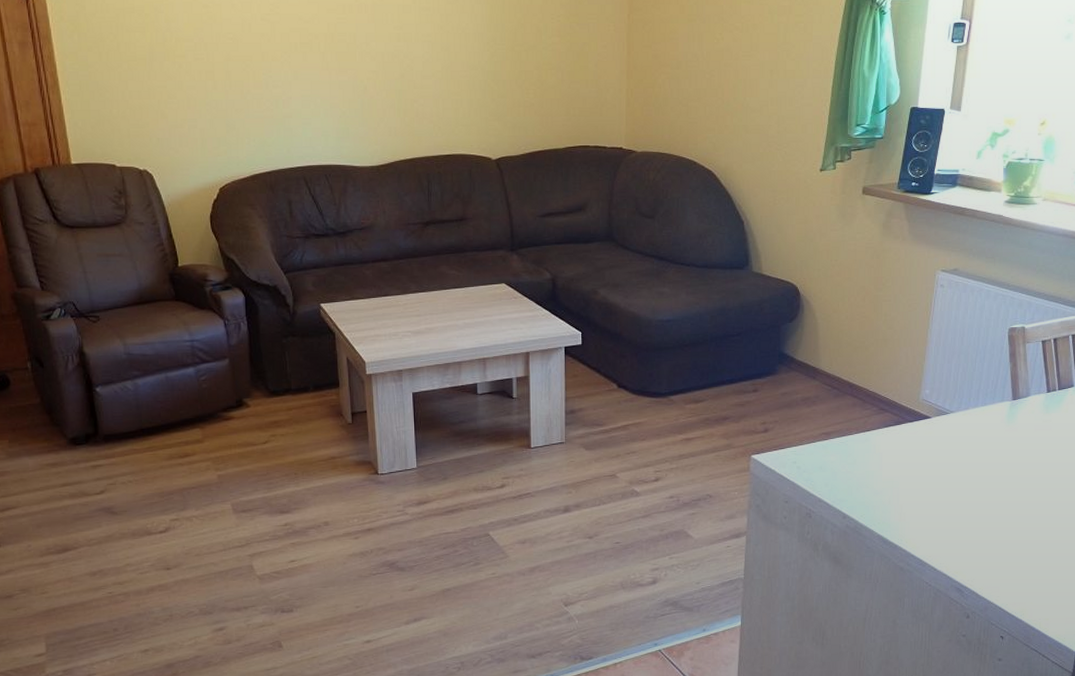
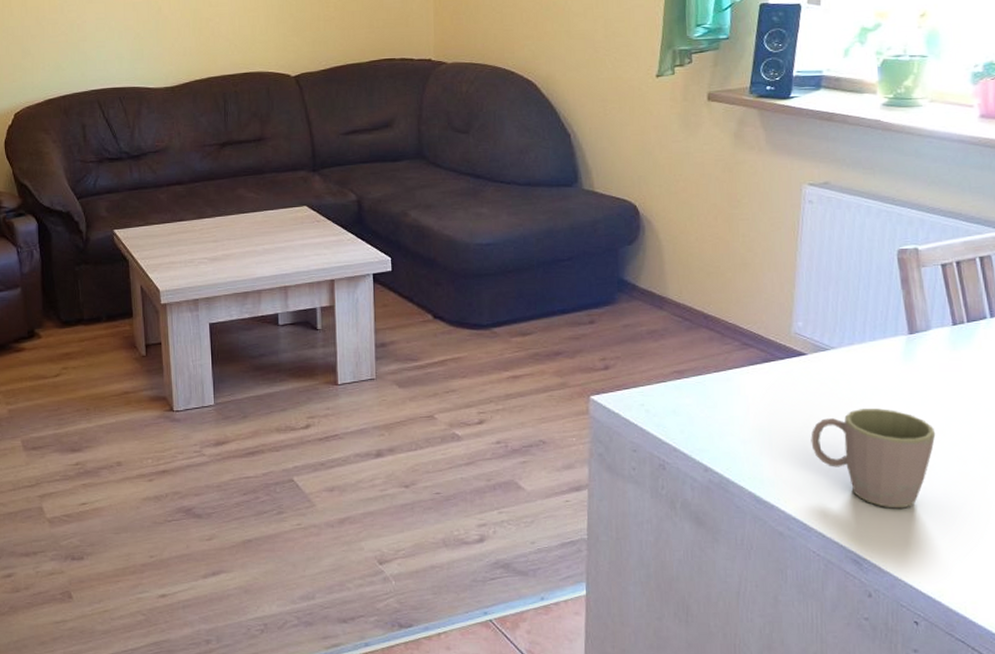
mug: none [930,463,1028,545] -> present [811,408,936,509]

